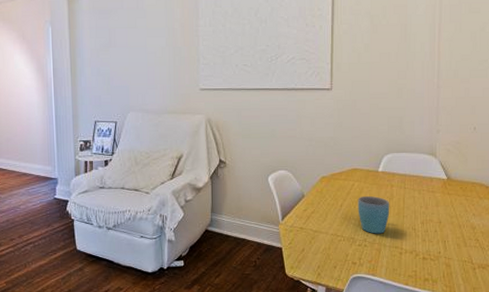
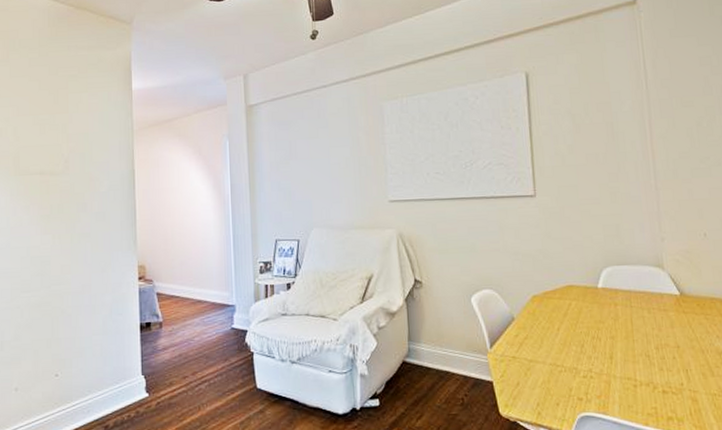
mug: present [358,196,390,234] -> none [577,317,617,363]

